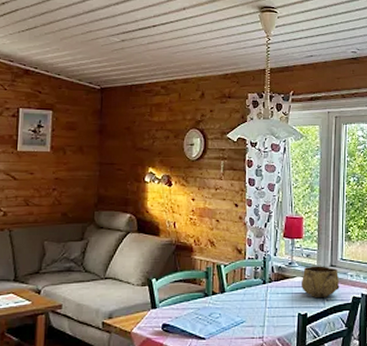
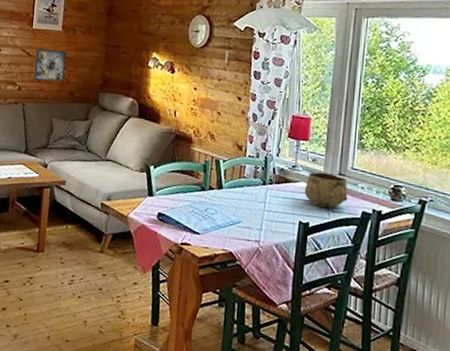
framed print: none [21,172,57,205] -> present [34,49,66,82]

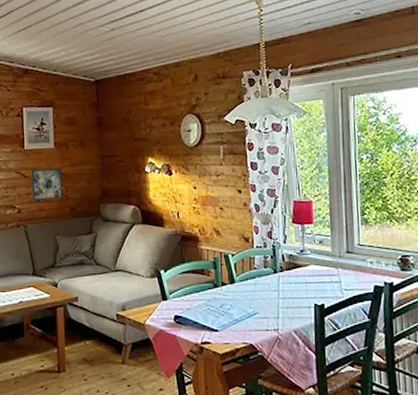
decorative bowl: present [305,172,348,208] -> none [315,252,359,287]

